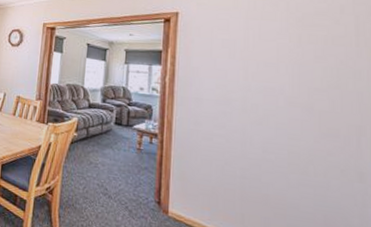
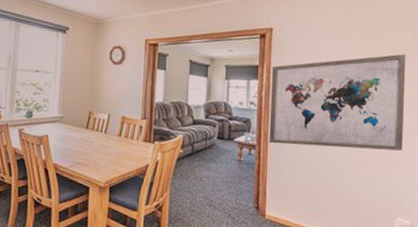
wall art: none [173,41,348,154] -> present [269,54,406,151]

